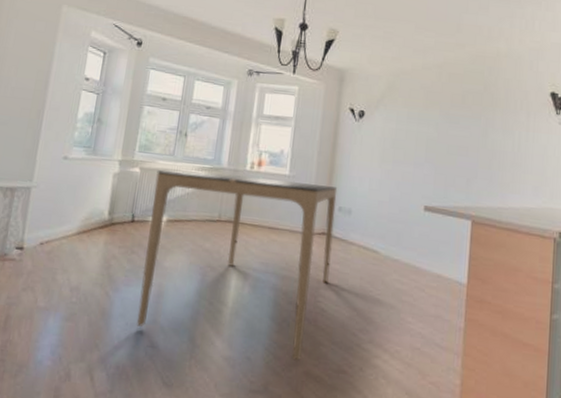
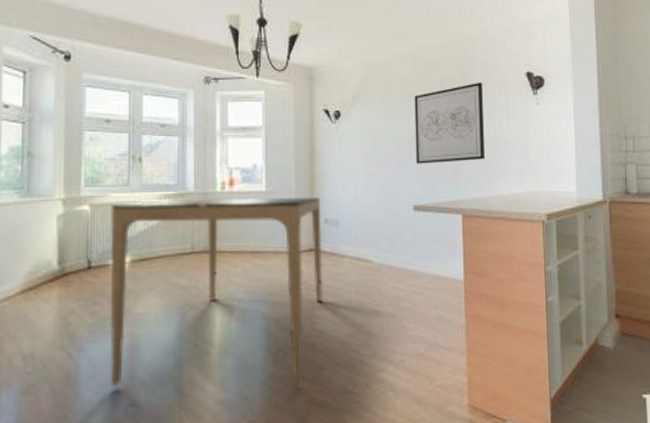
wall art: none [431,97,504,171] -> present [414,82,485,164]

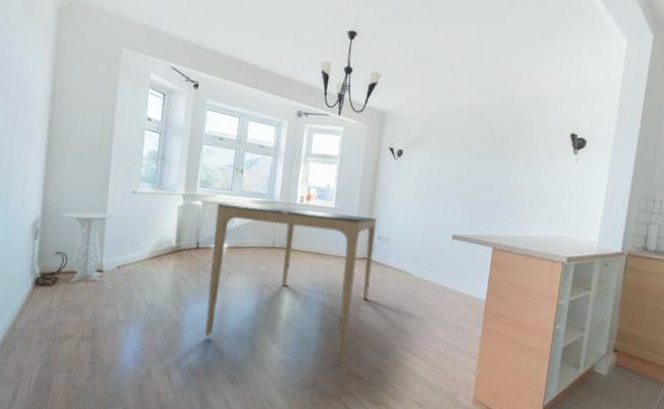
wall art: present [414,82,485,164] -> none [460,137,529,205]

